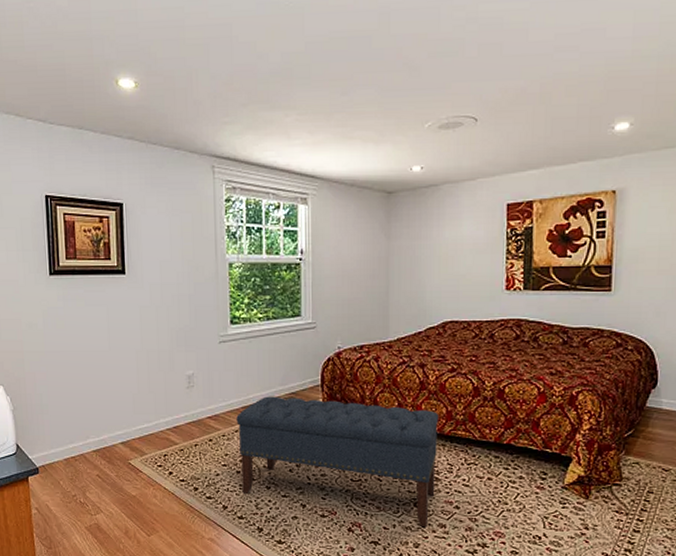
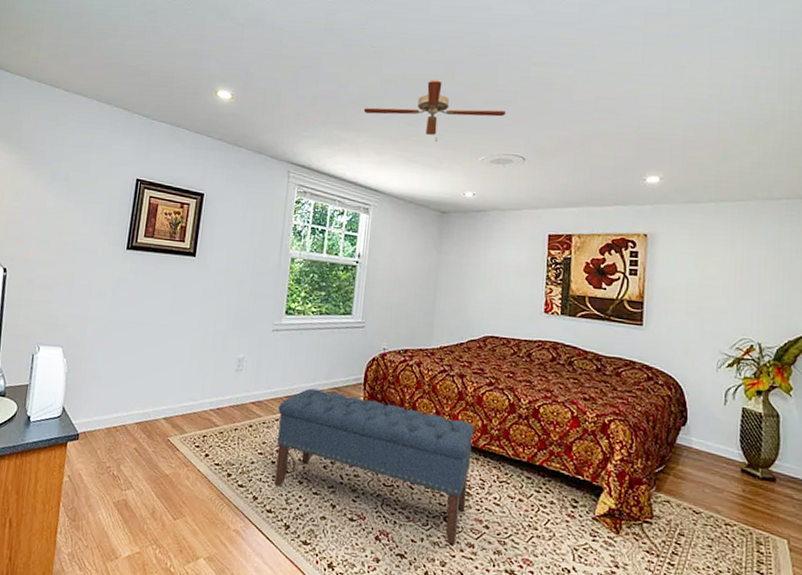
ceiling fan: none [289,35,452,111] -> present [363,80,506,142]

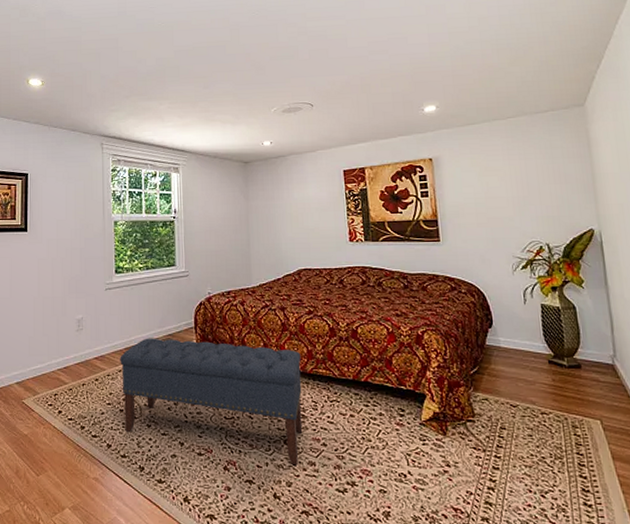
ceiling fan: present [363,80,506,142] -> none [162,45,290,100]

